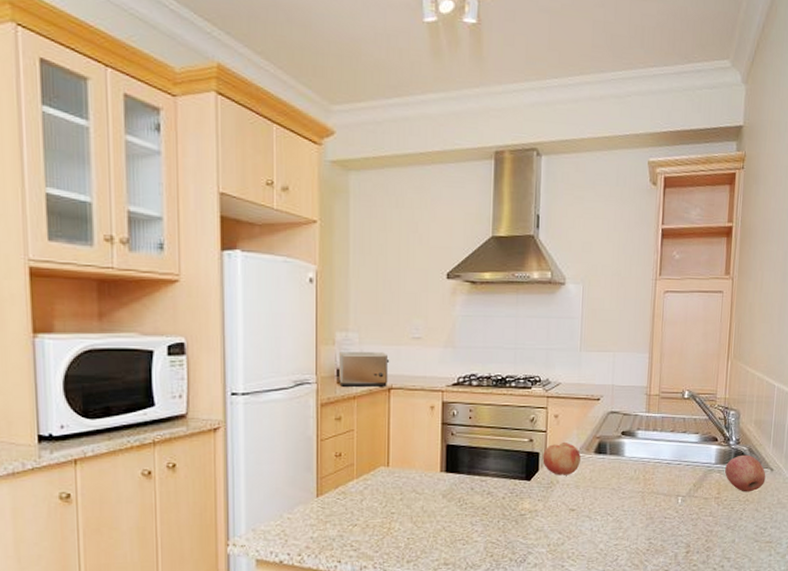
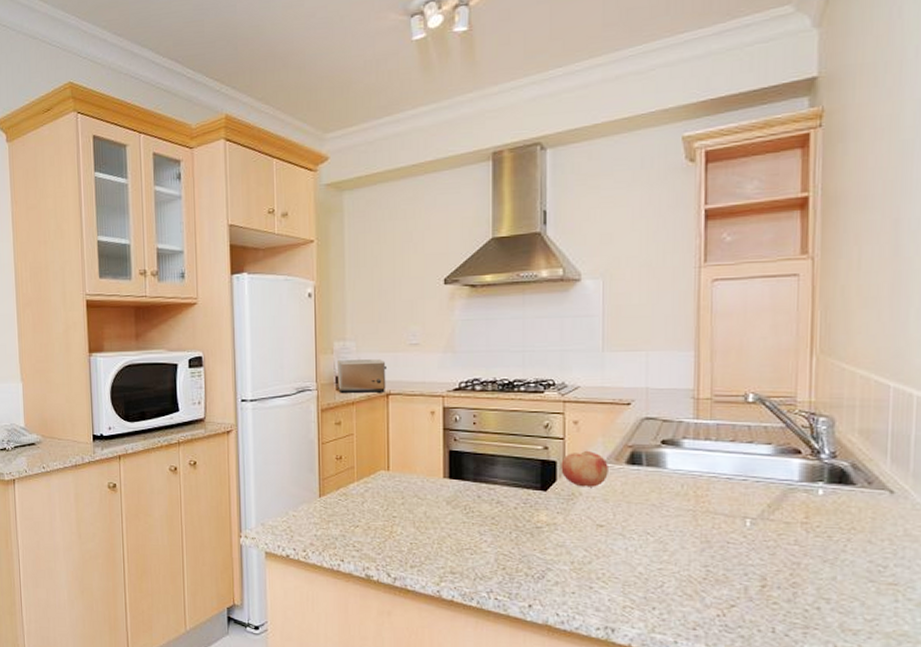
fruit: present [725,454,766,492] -> none [815,471,882,519]

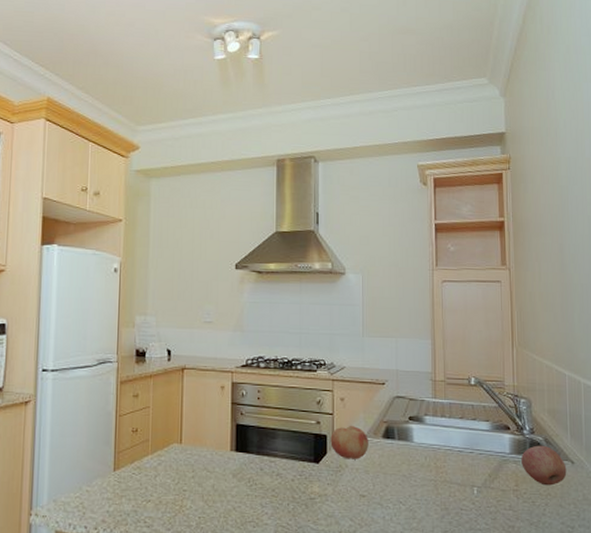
toaster: present [336,359,388,393] -> none [136,334,184,367]
fruit: none [815,471,882,519] -> present [521,445,567,486]

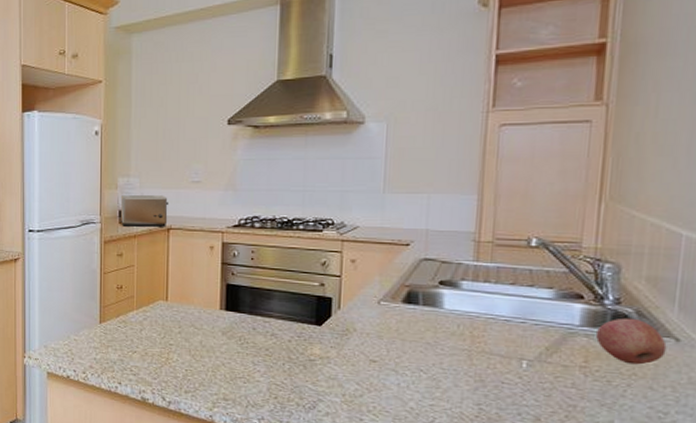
toaster: none [136,334,184,367] -> present [120,195,169,227]
fruit: present [330,425,368,460] -> none [336,288,384,324]

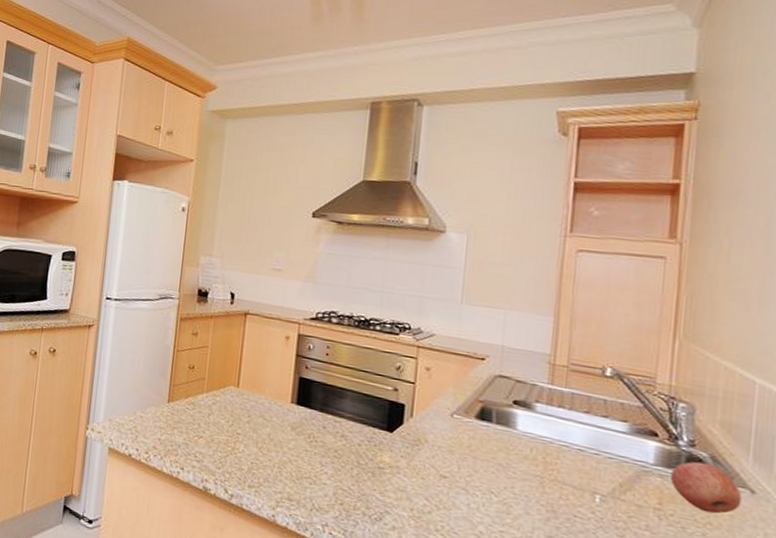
toaster: present [120,195,169,227] -> none [198,274,249,311]

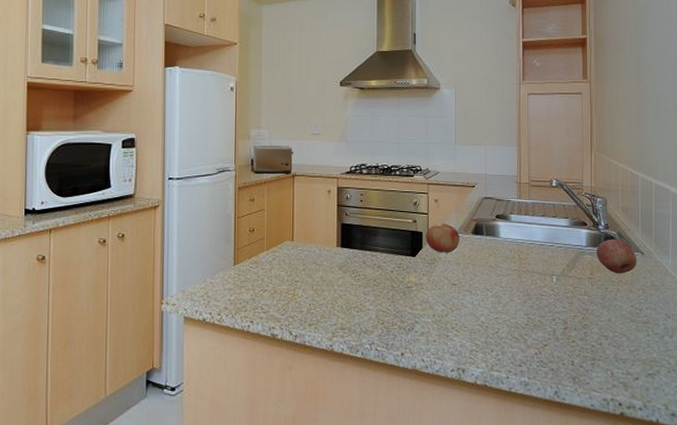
toaster: none [198,274,249,311] -> present [252,145,294,174]
fruit: none [408,398,457,437] -> present [425,223,459,253]

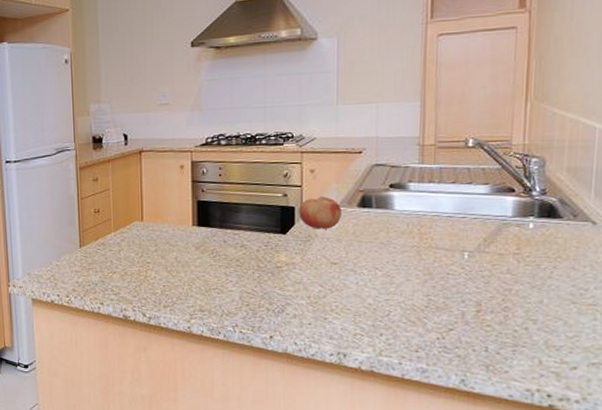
toaster: present [252,145,294,174] -> none [93,119,140,152]
fruit: present [597,238,637,274] -> none [526,206,586,248]

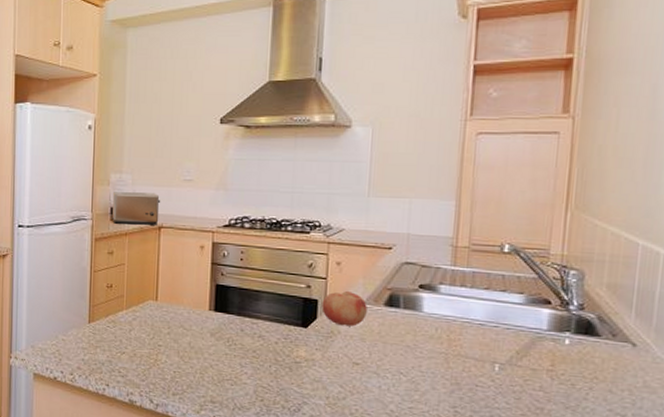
toaster: none [93,119,140,152] -> present [111,192,161,225]

